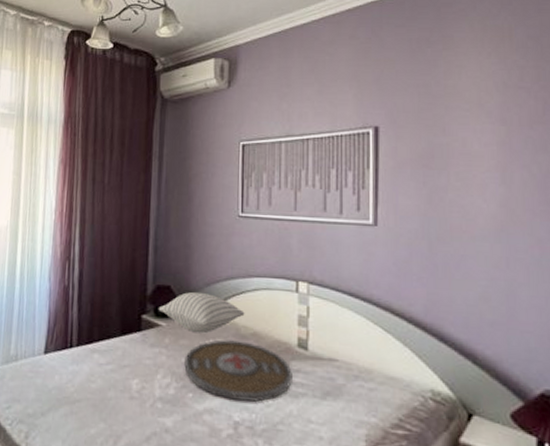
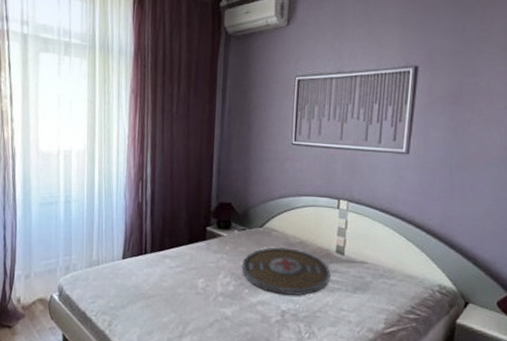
pillow: present [159,291,245,334] -> none [221,208,294,242]

